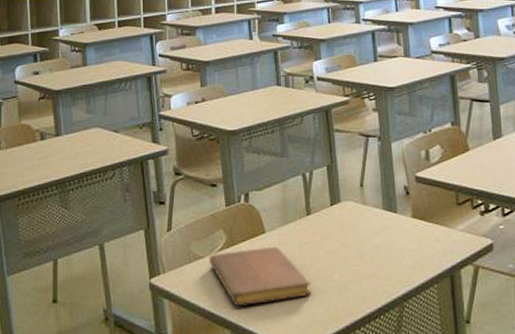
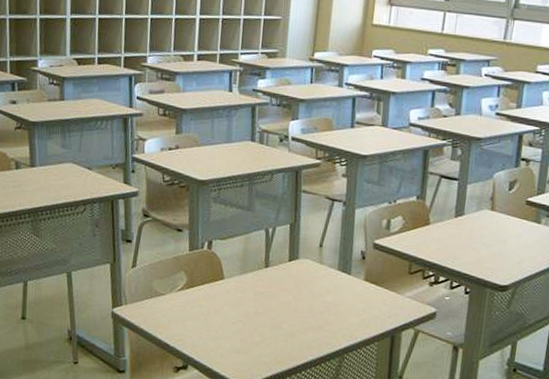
notebook: present [209,246,312,307] -> none [168,292,262,341]

